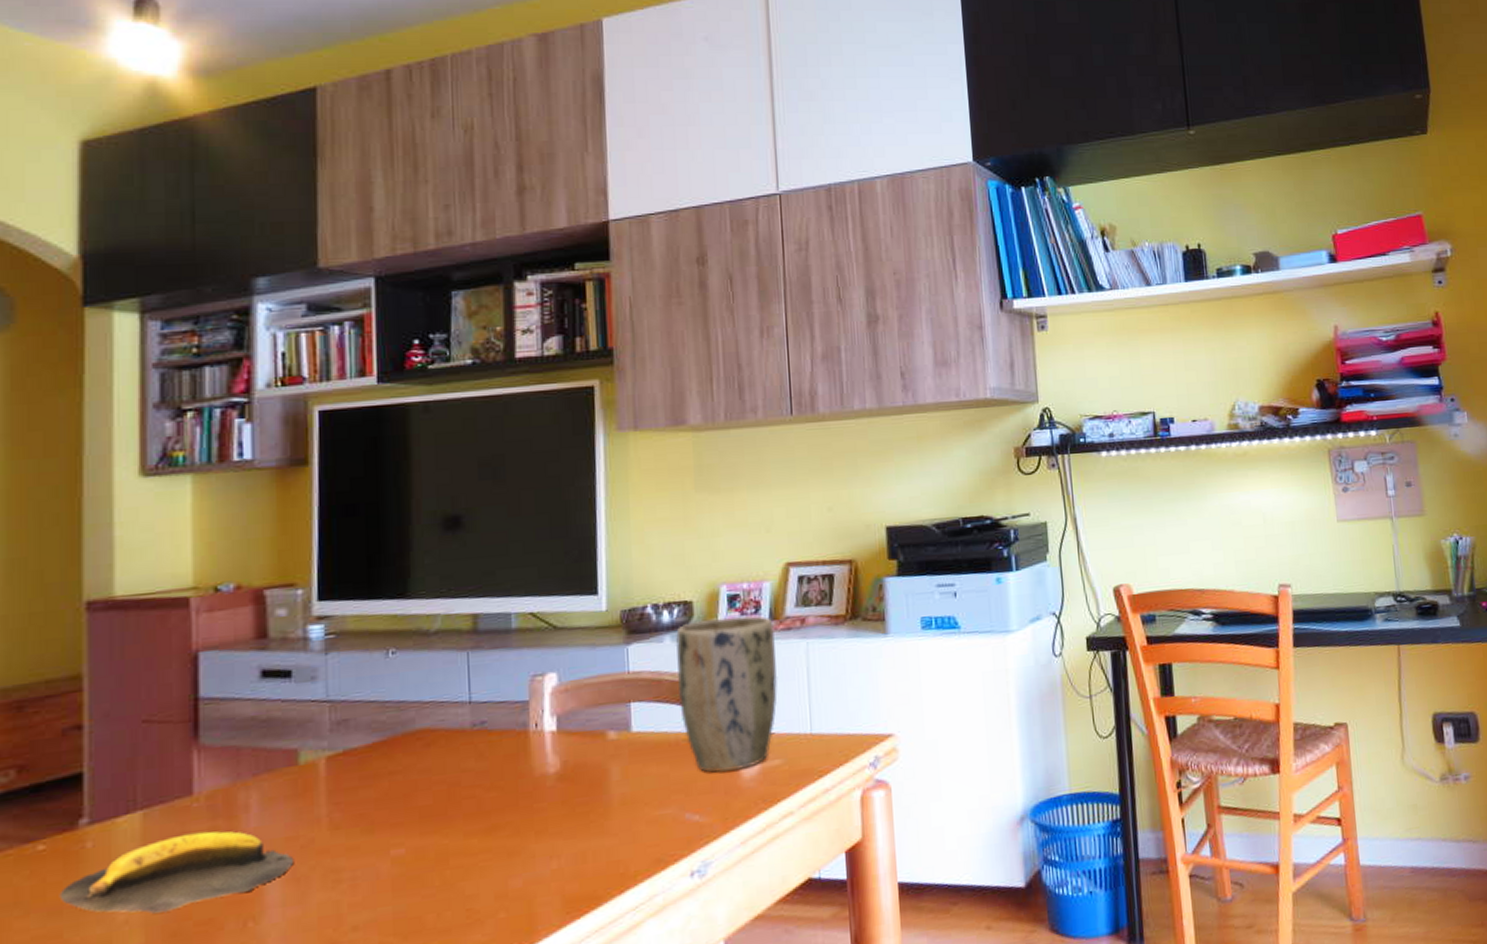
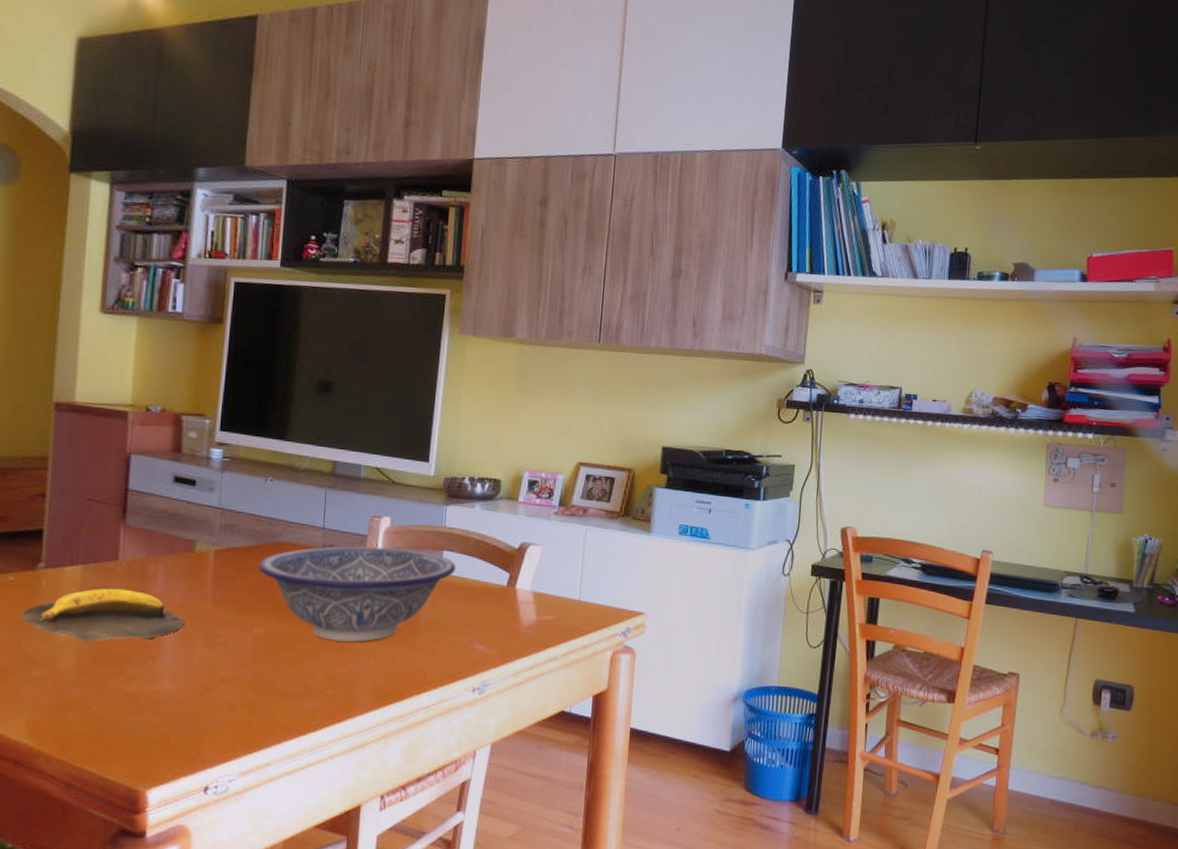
decorative bowl: none [387,708,649,847] -> present [258,546,456,642]
plant pot: present [675,614,778,773] -> none [480,496,563,619]

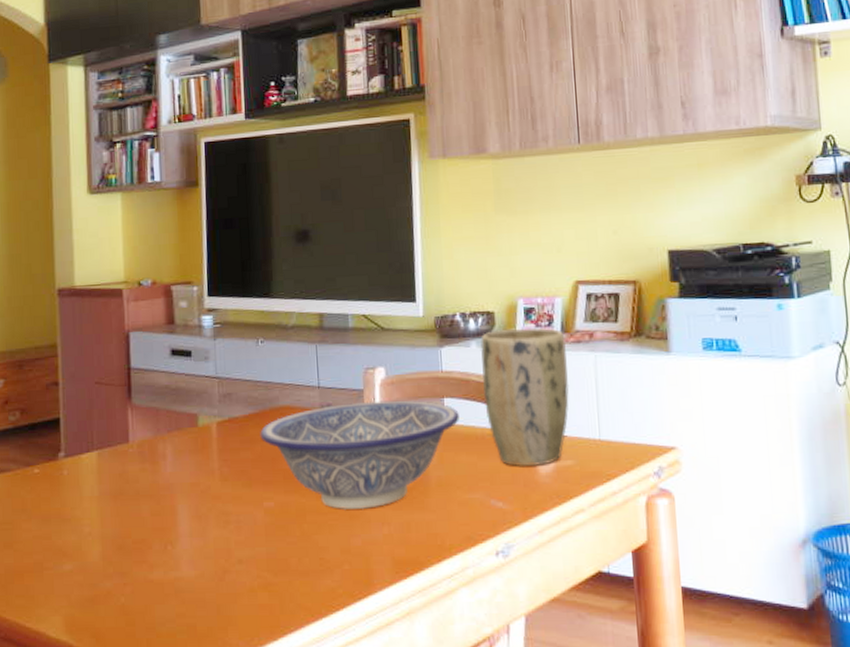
banana: present [21,588,185,642] -> none [48,472,197,530]
plant pot: none [480,496,563,619] -> present [480,327,570,467]

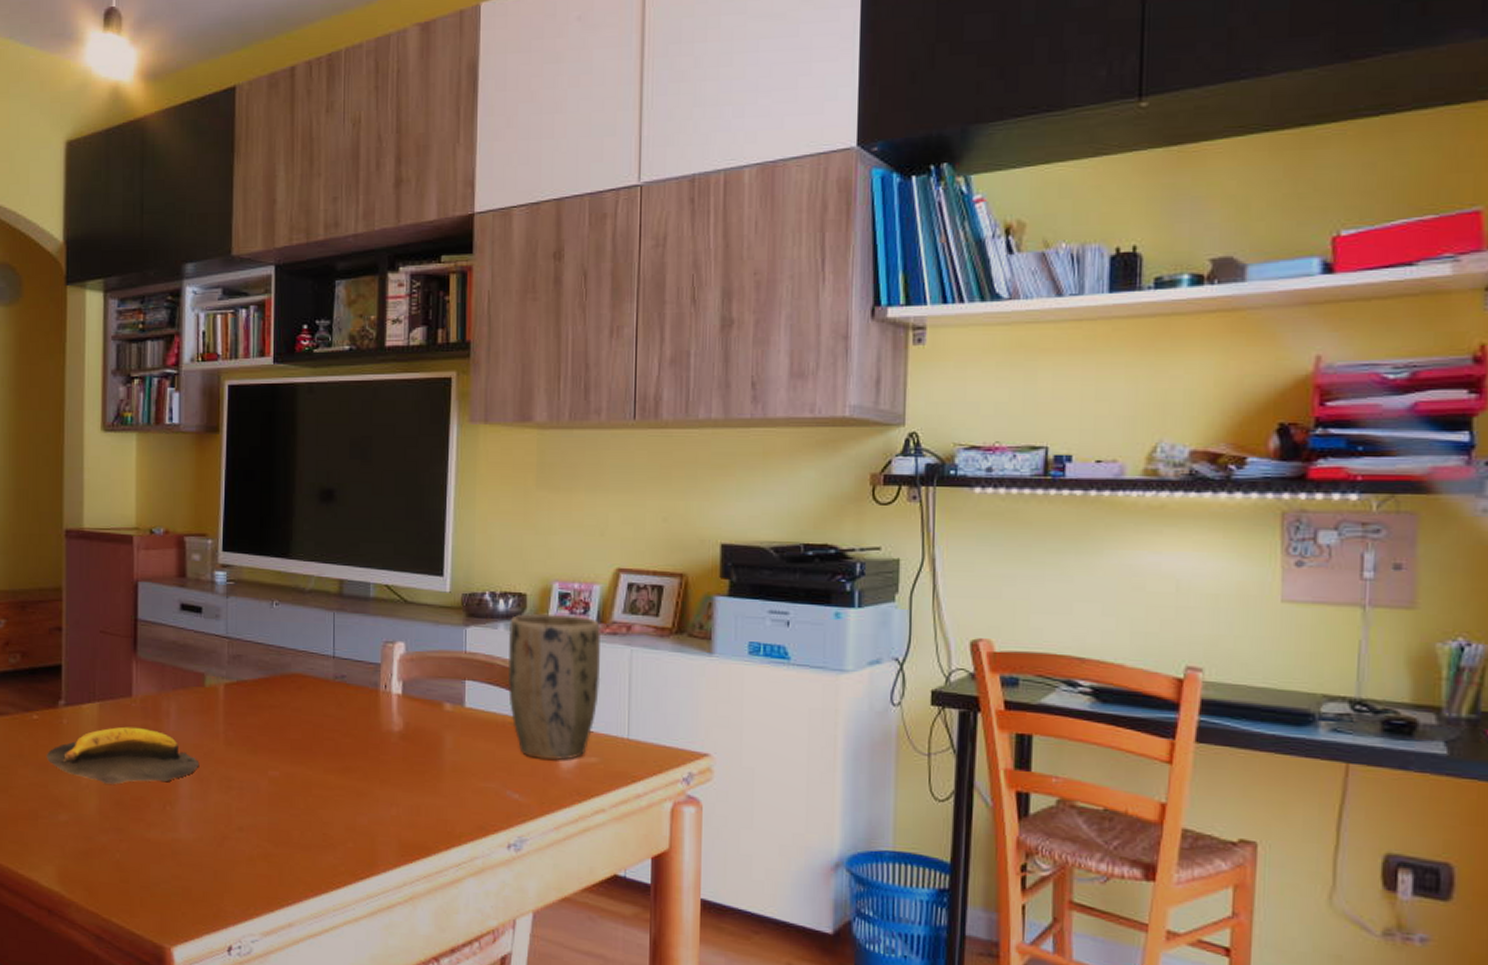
banana: none [48,472,197,530] -> present [46,726,200,785]
decorative bowl: present [260,400,459,509] -> none [269,676,480,788]

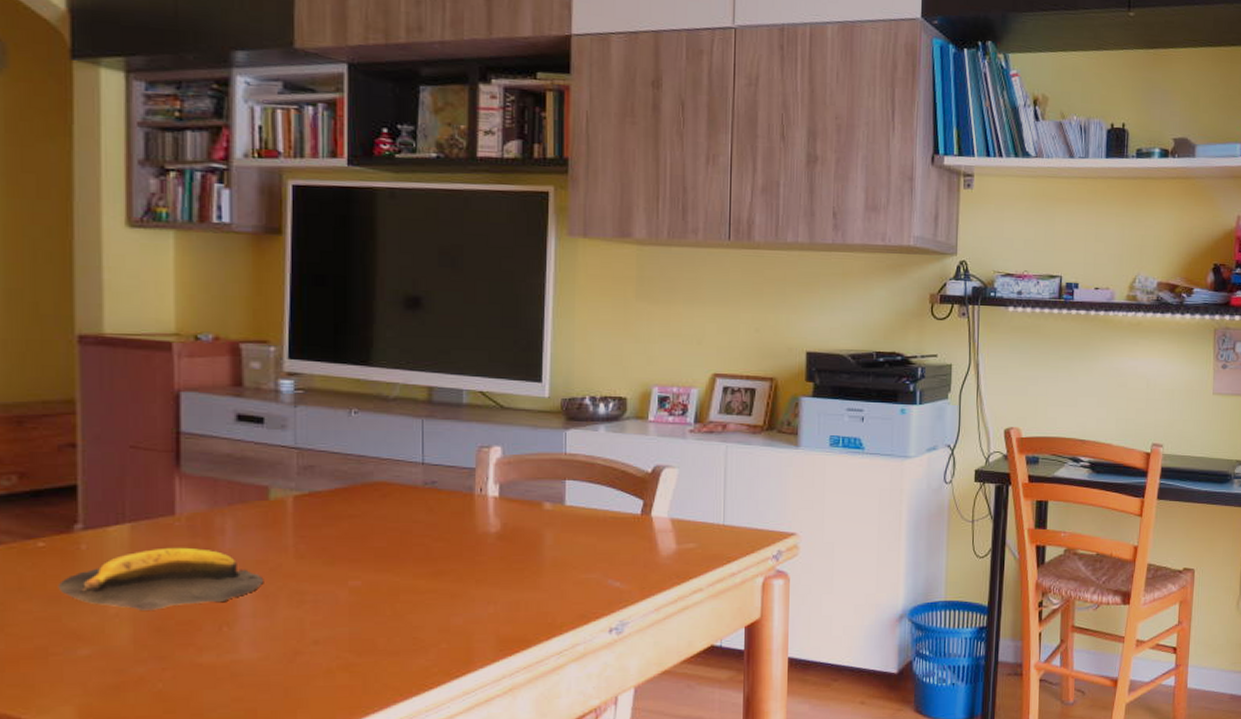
plant pot: present [507,613,602,761] -> none [608,415,699,549]

